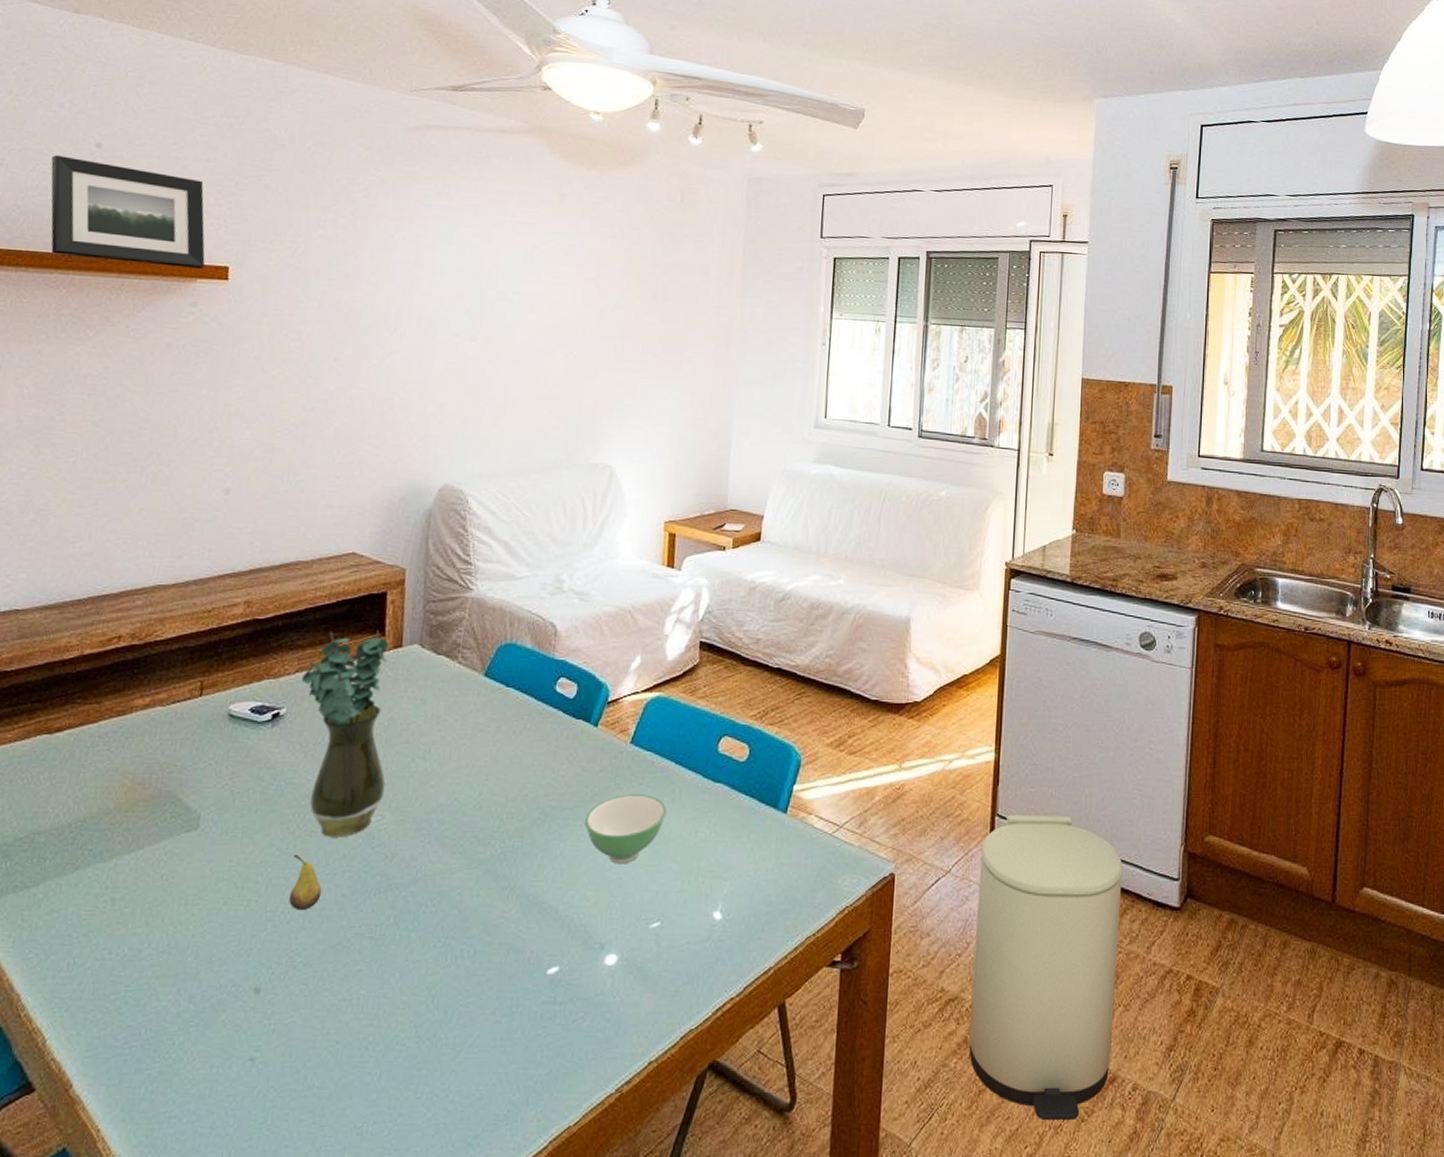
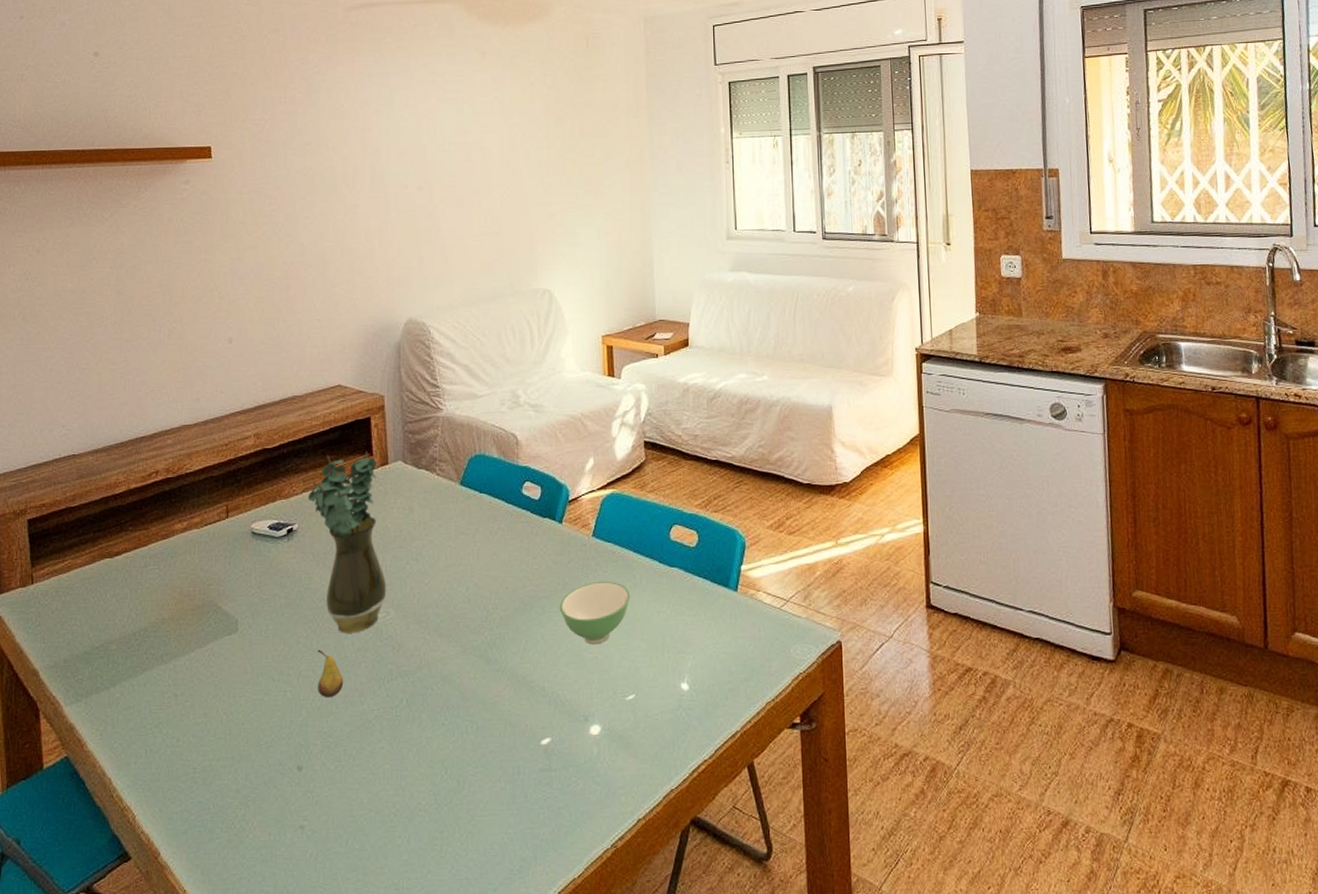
picture frame: present [50,155,206,269] -> none [60,66,192,152]
pedal bin: present [969,815,1123,1121] -> none [919,580,1062,864]

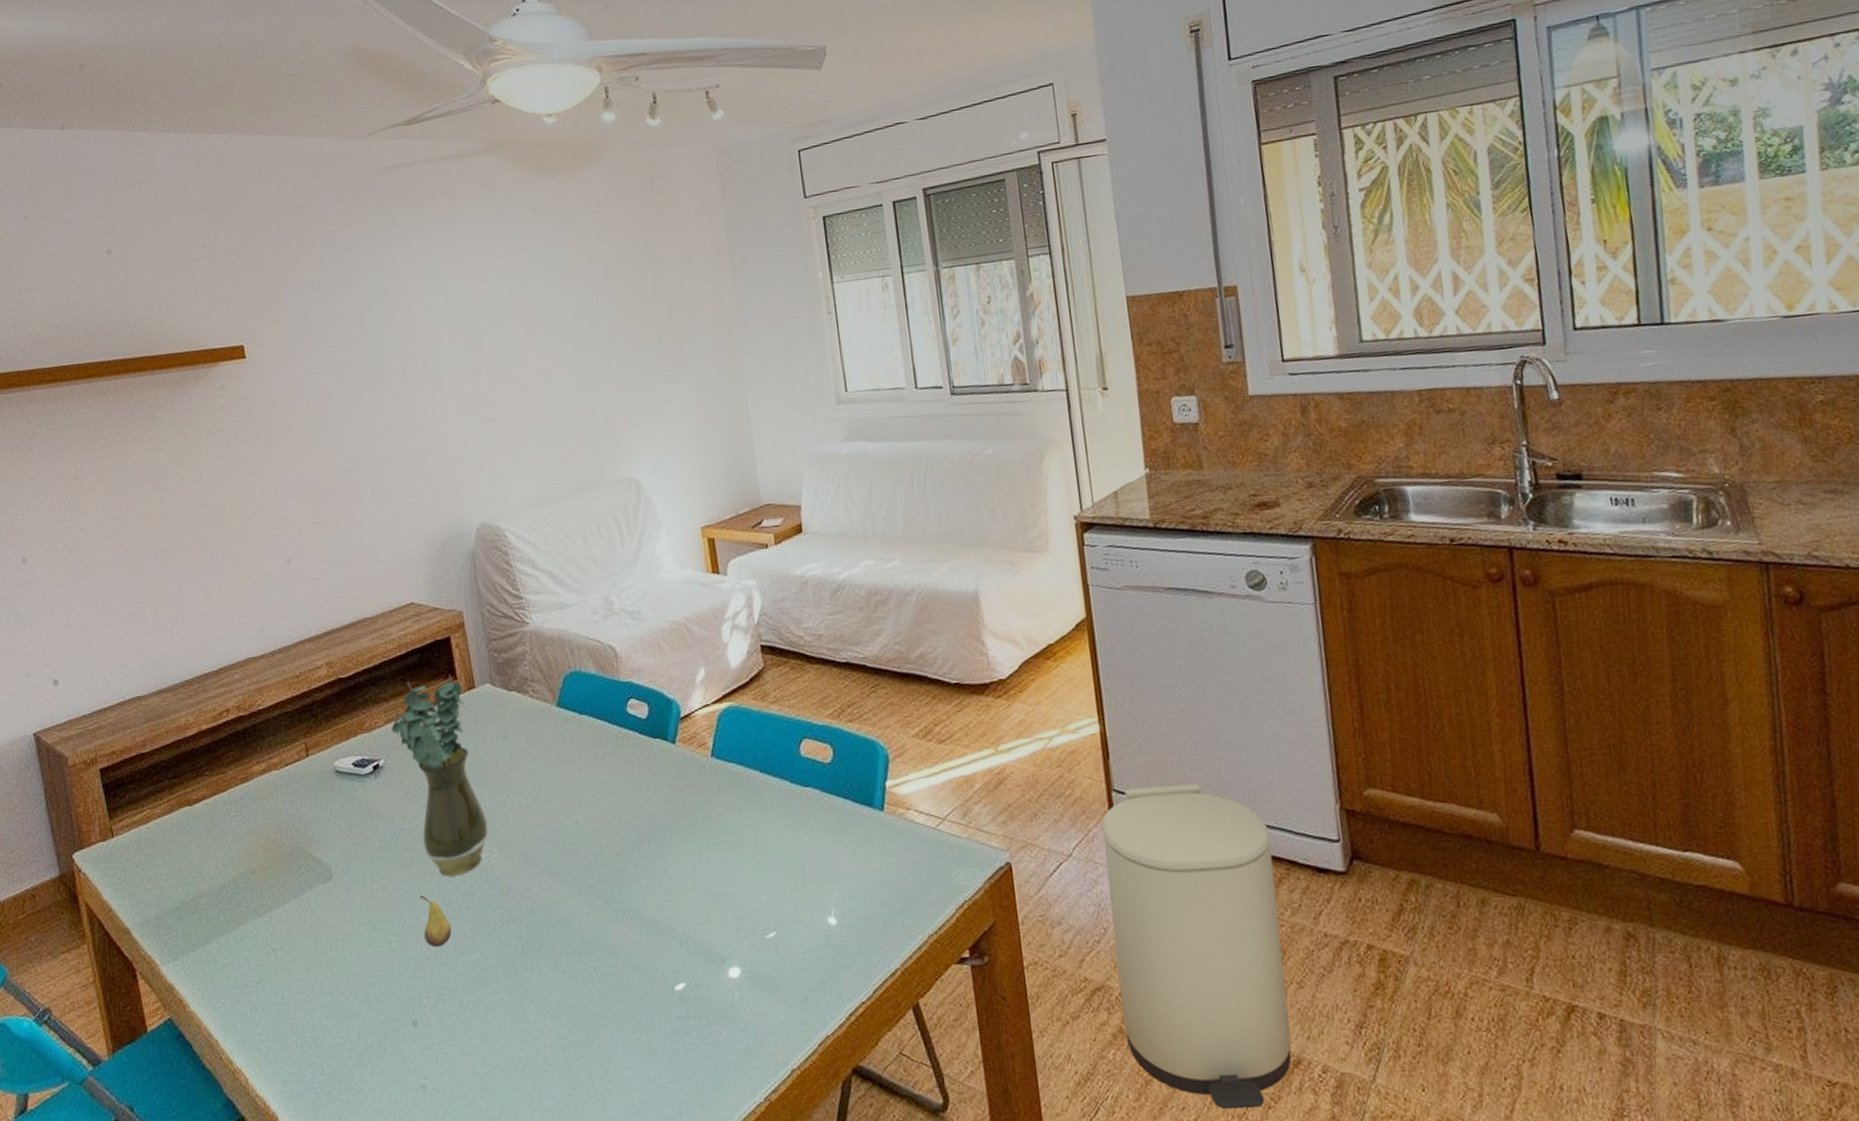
bowl: present [559,581,631,645] -> none [681,806,762,878]
pedal bin: none [919,580,1062,864] -> present [1101,784,1292,1110]

